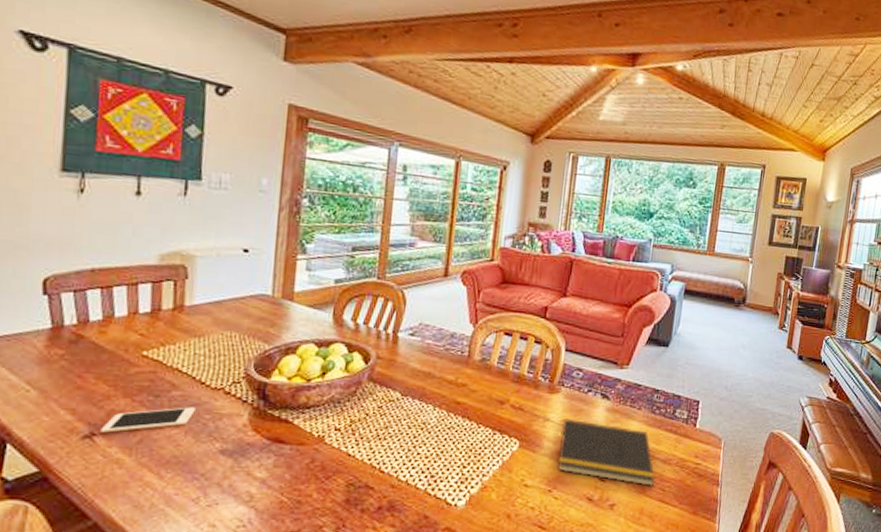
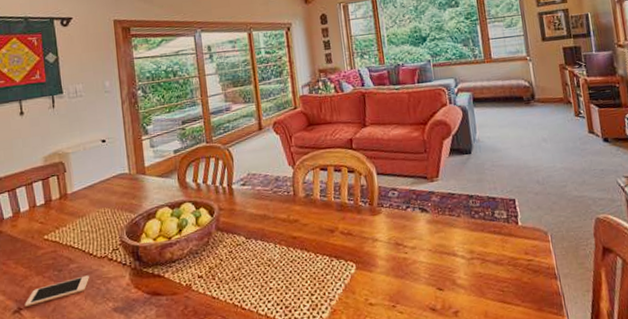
notepad: present [558,418,655,487] -> none [390,235,492,290]

